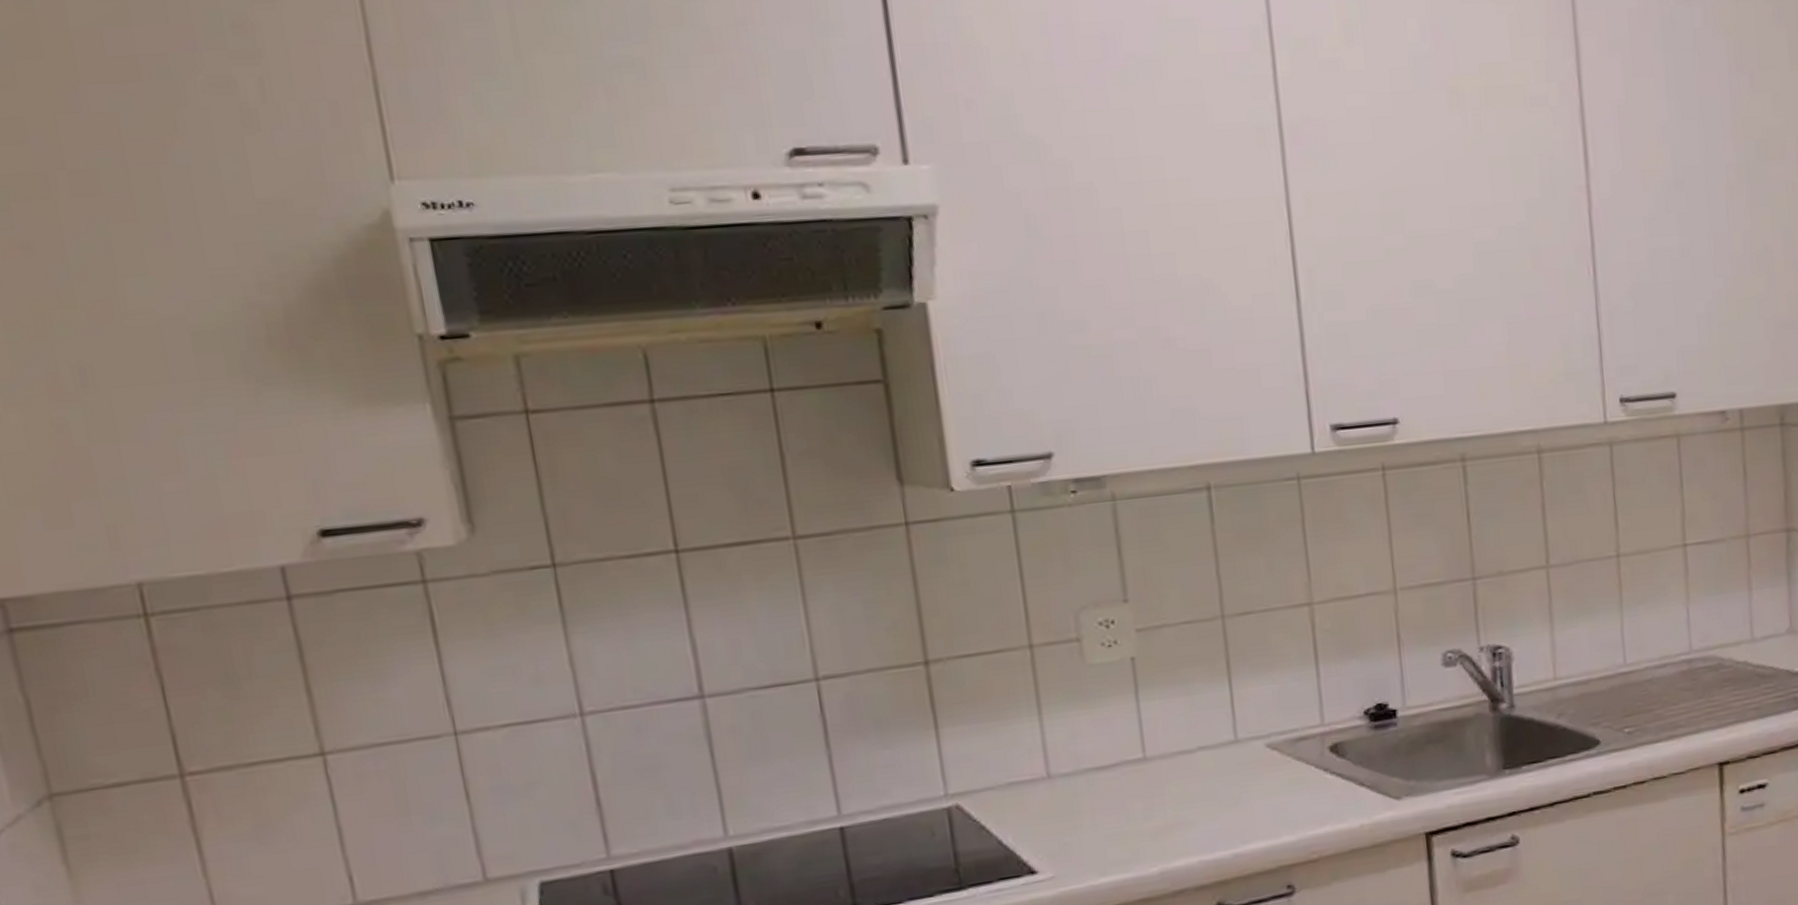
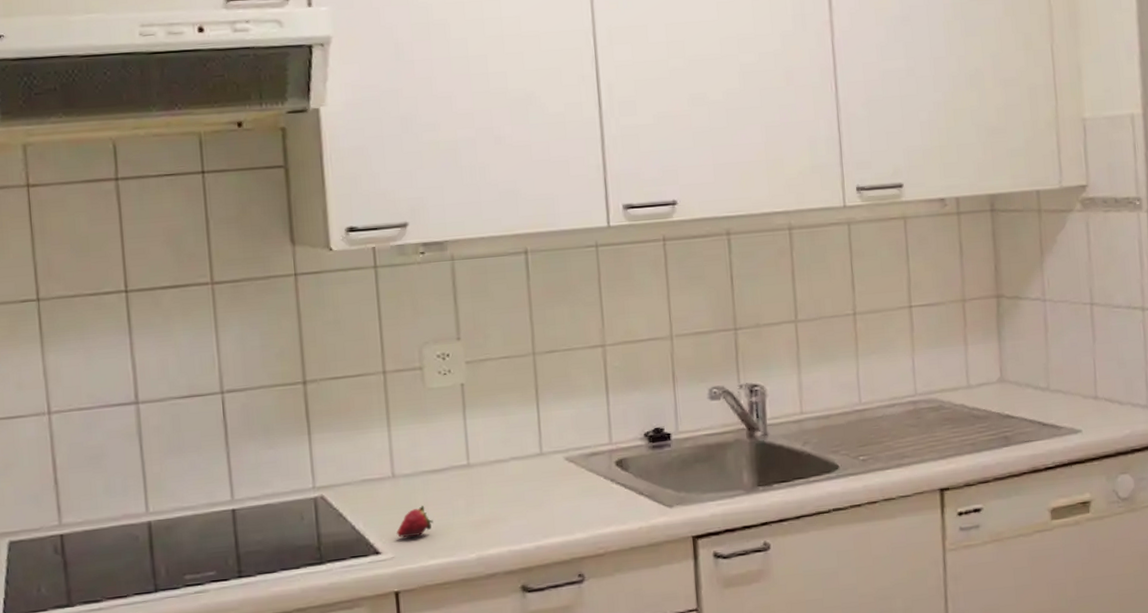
fruit: none [1056,811,1103,852] -> present [397,506,433,538]

